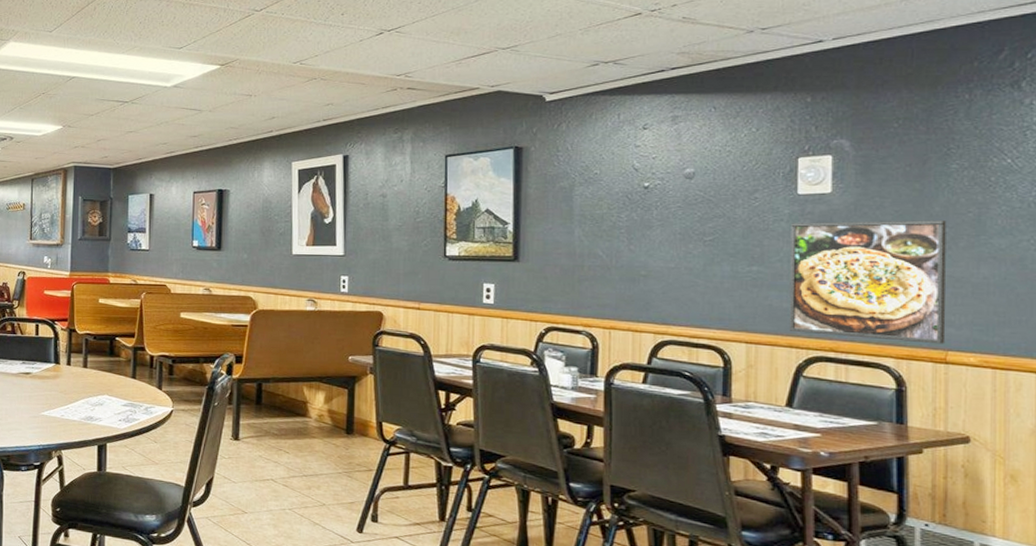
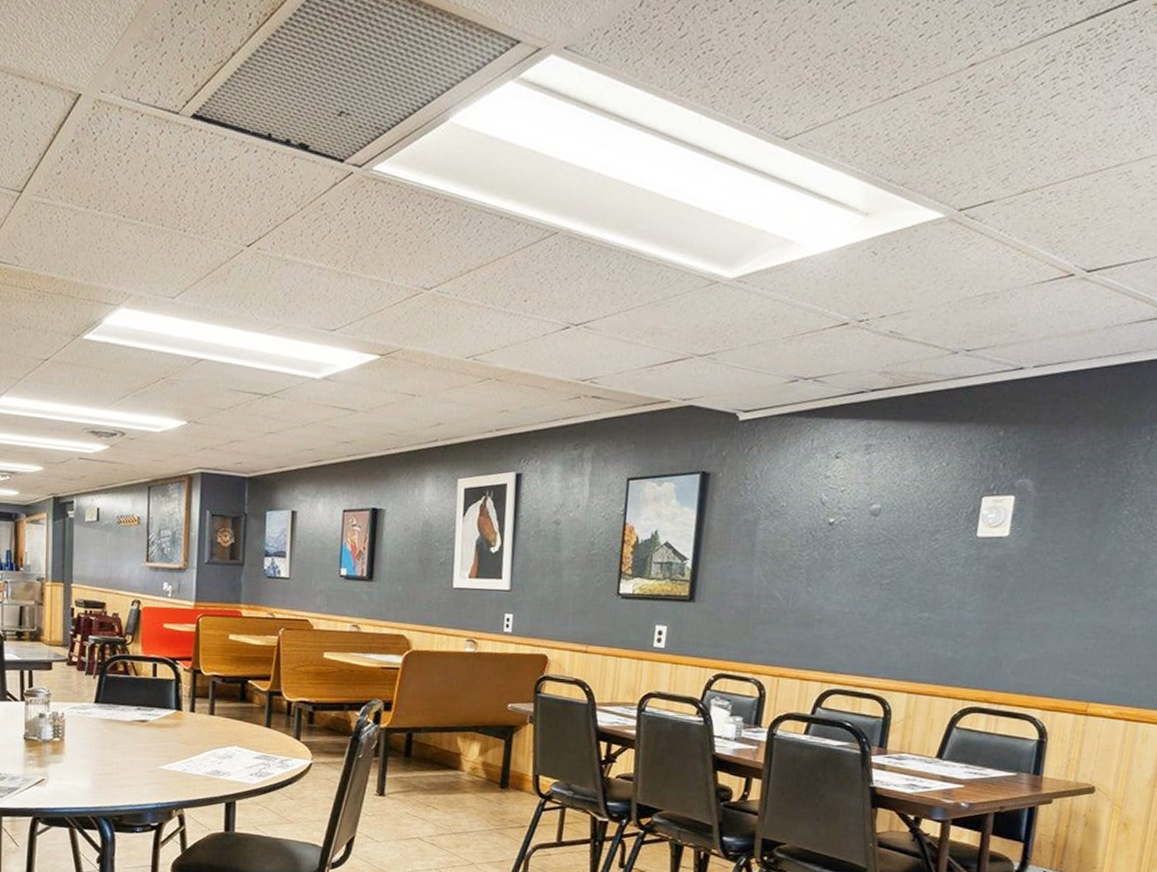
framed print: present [789,220,946,344] -> none [949,567,1109,696]

